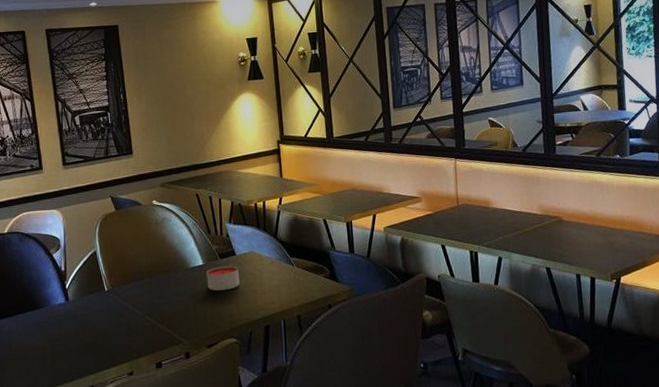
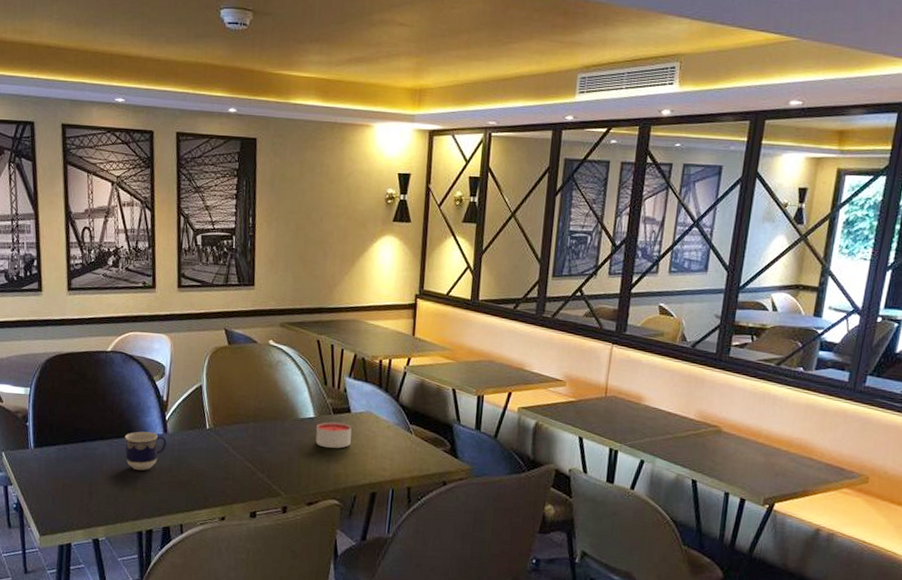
cup: none [29,302,69,340] -> present [124,431,167,471]

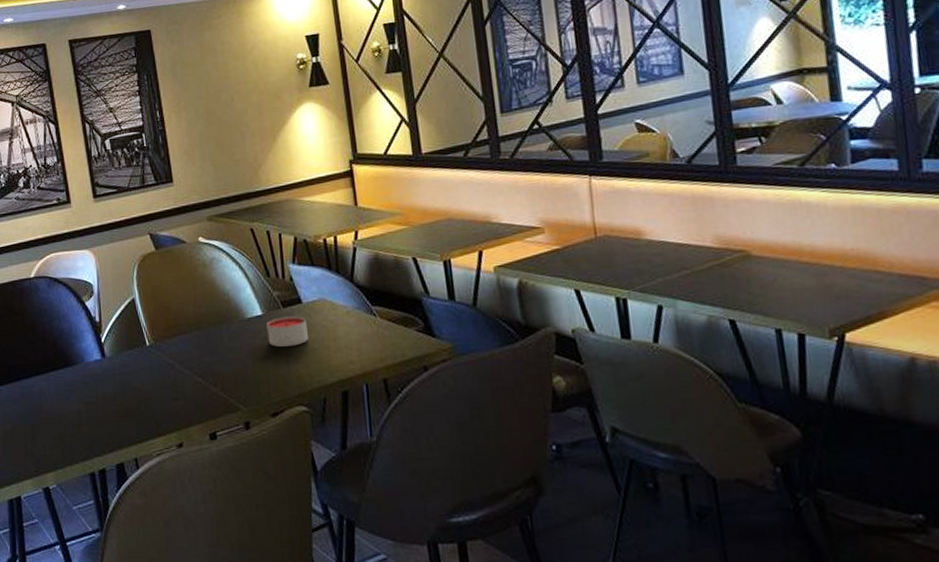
cup: present [124,431,167,471] -> none [61,359,107,403]

